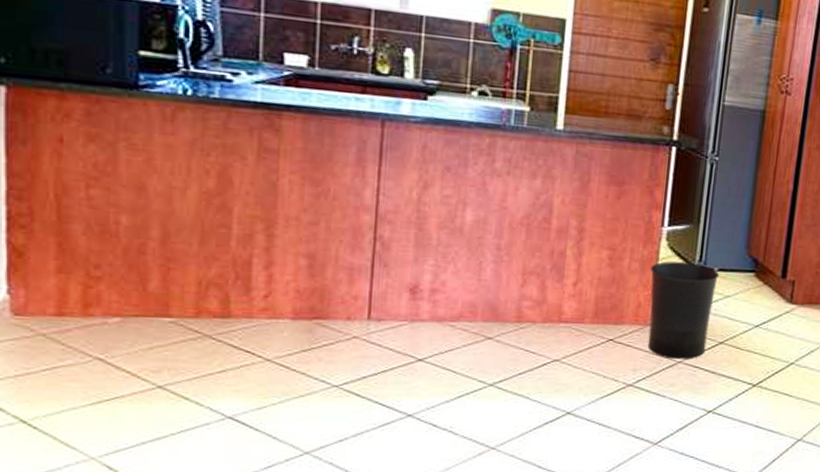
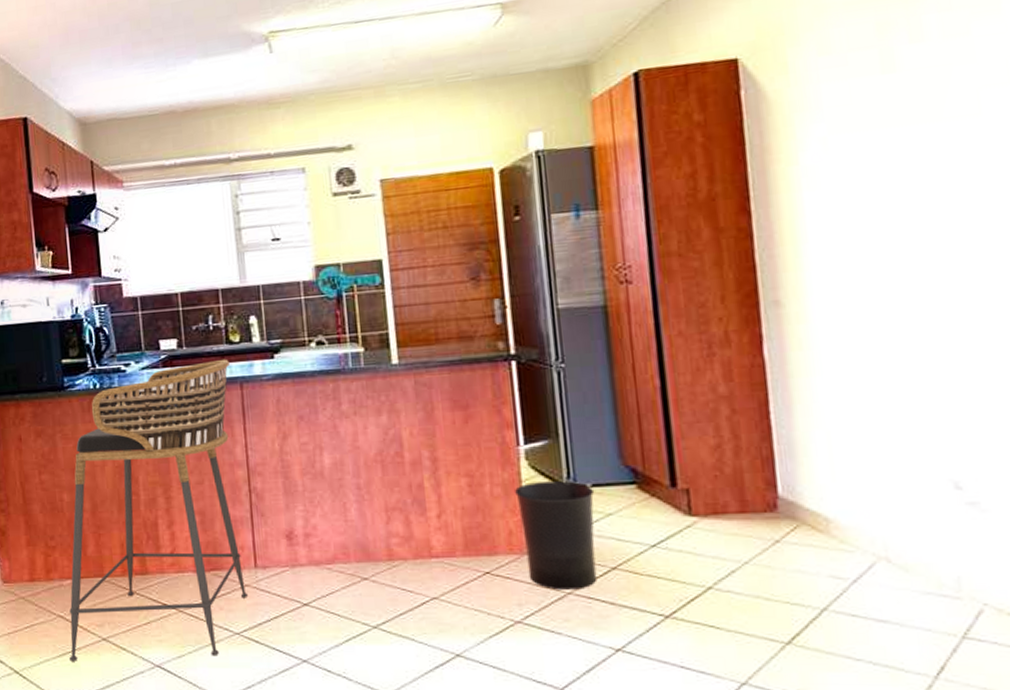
bar stool: none [107,88,372,411] -> present [69,359,249,661]

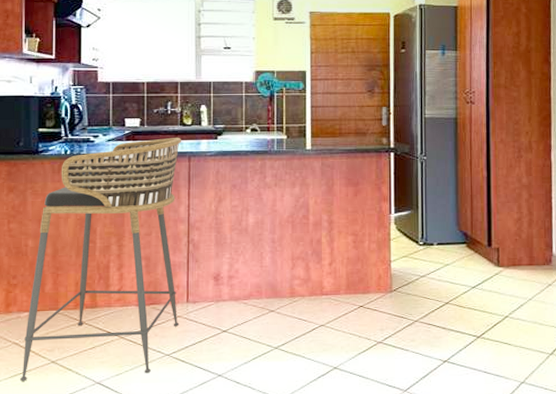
waste bin: present [515,481,597,590] -> none [386,240,439,319]

